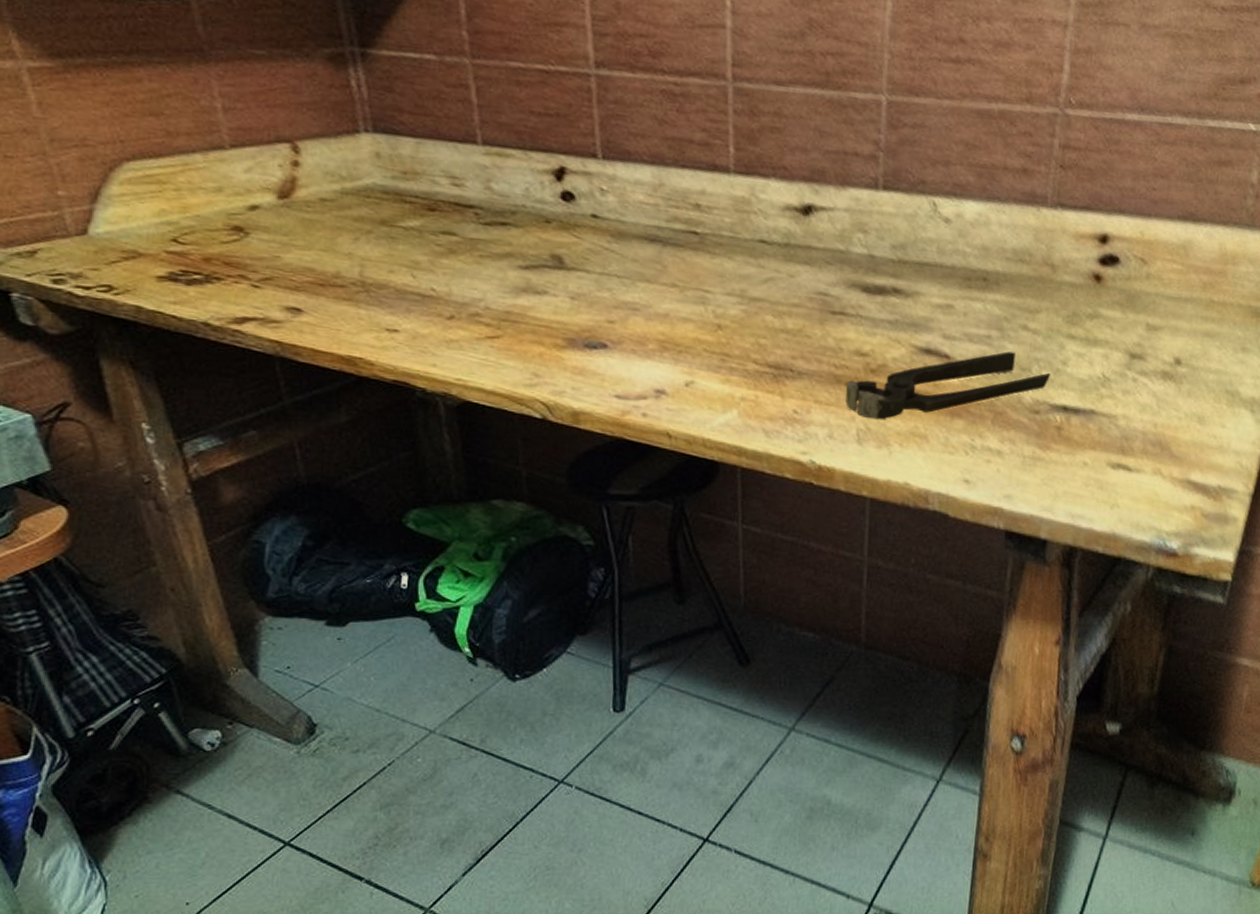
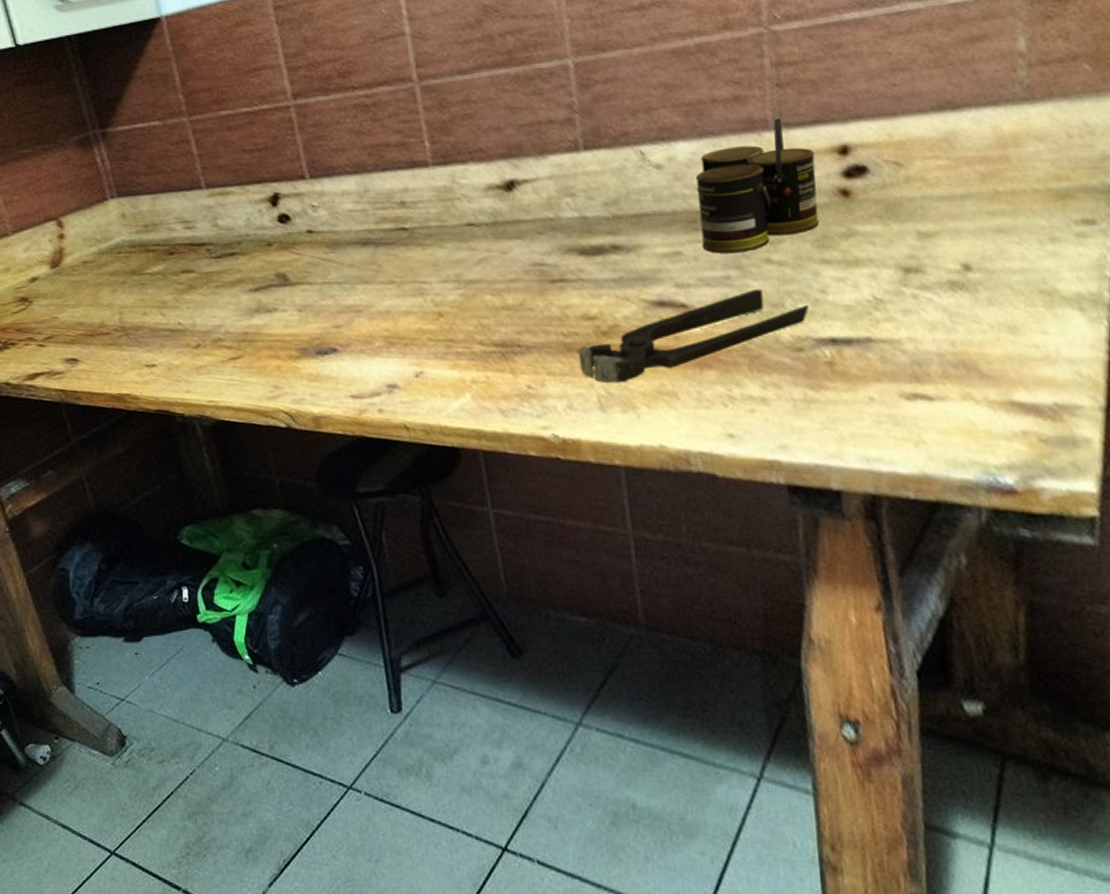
paint can: none [972,198,1081,316] -> present [695,119,819,254]

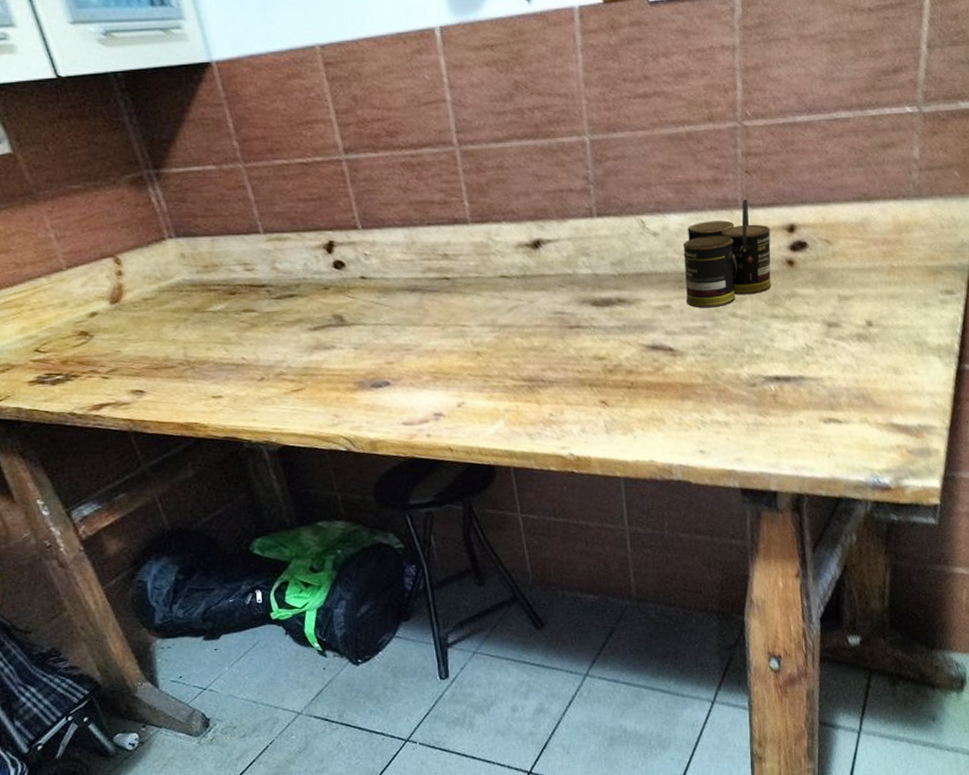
pliers: present [579,289,810,384] -> none [590,337,762,412]

